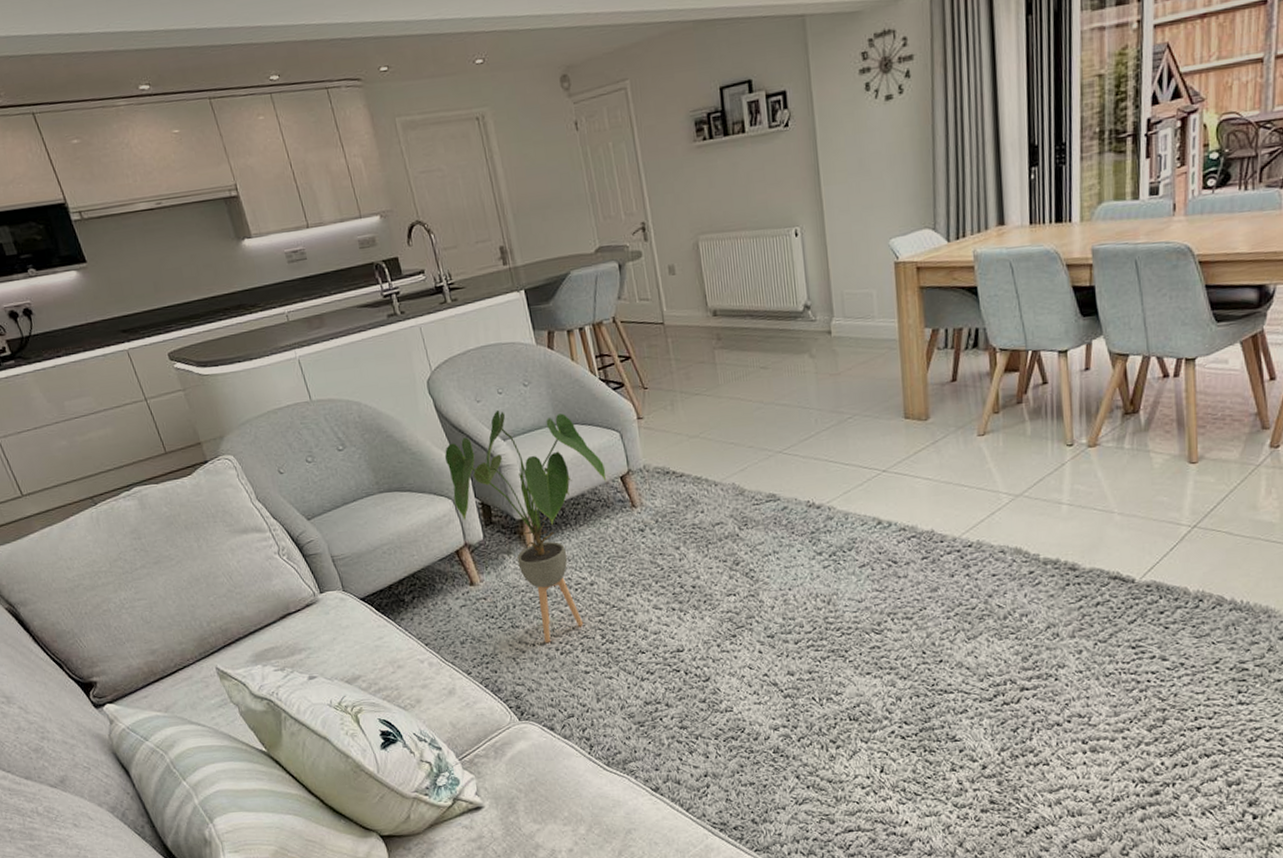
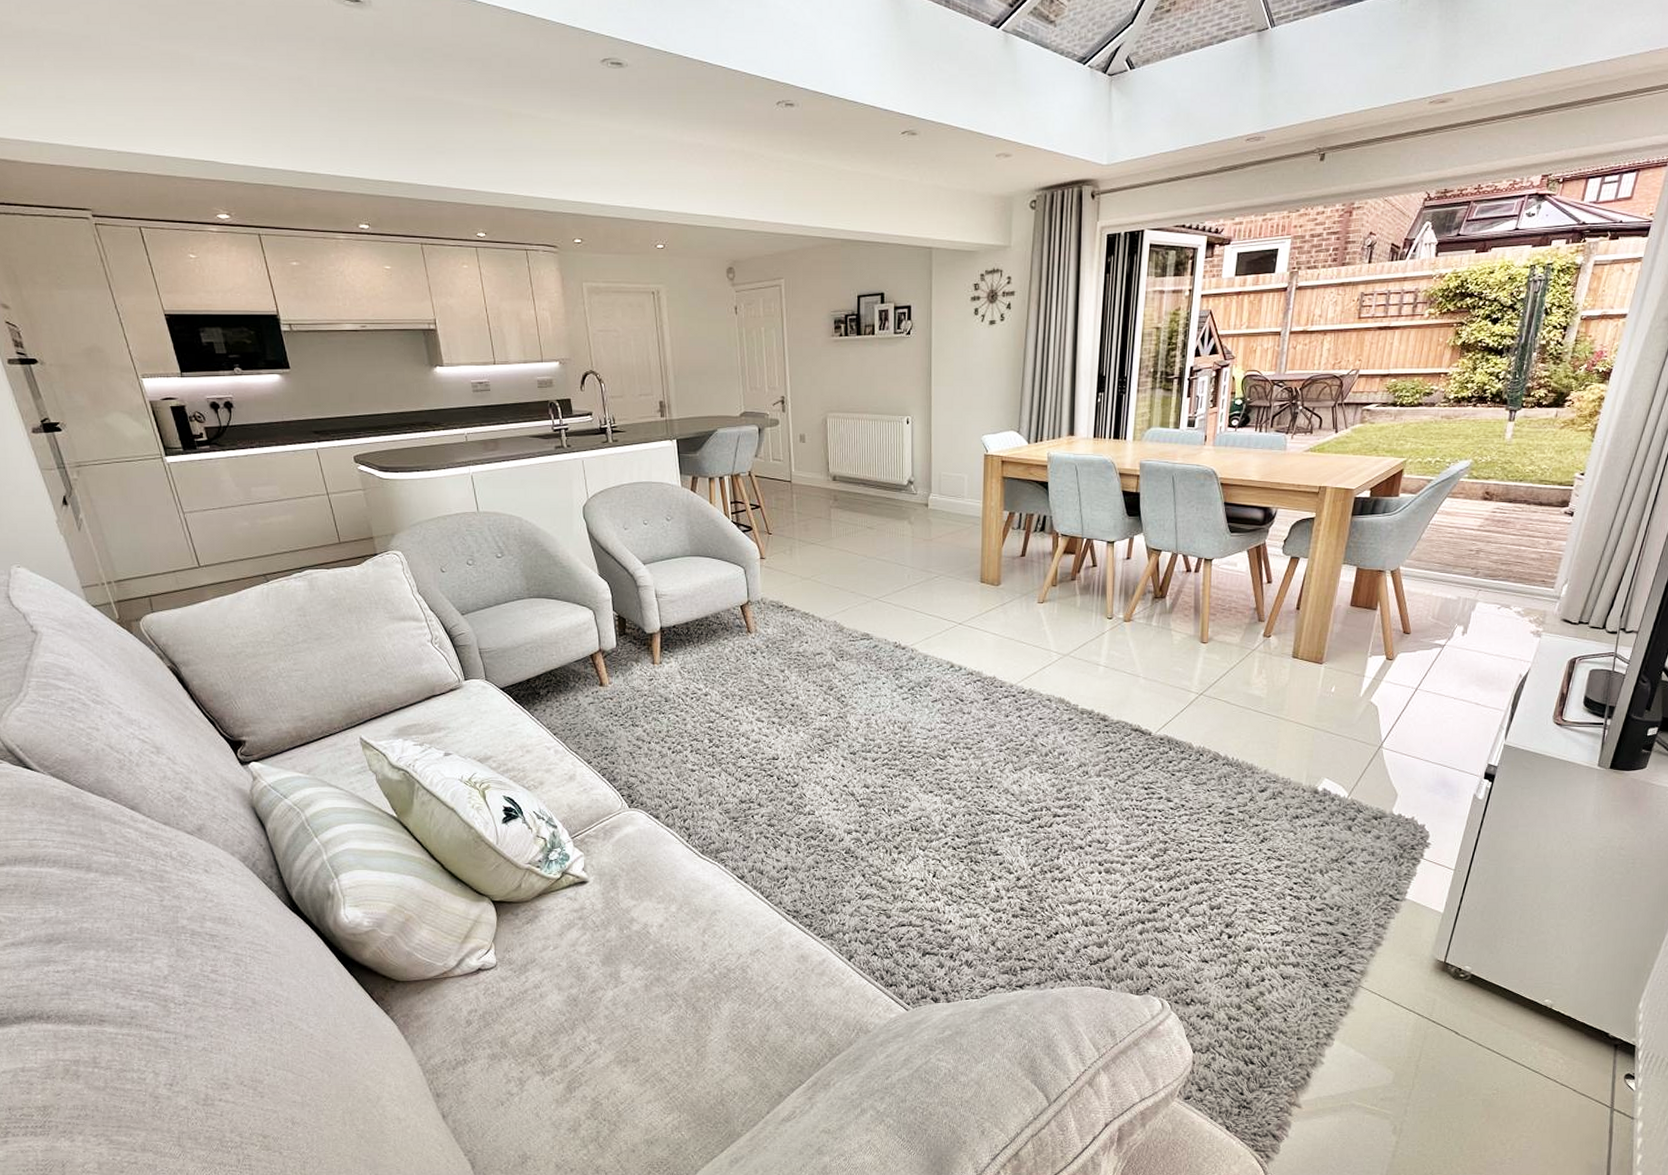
house plant: present [444,410,607,643] -> none [590,539,729,741]

